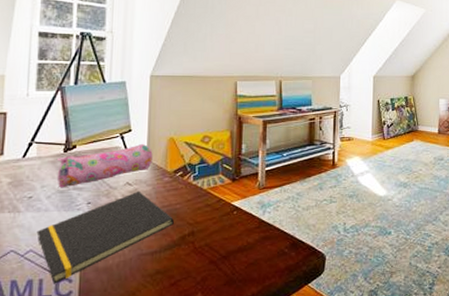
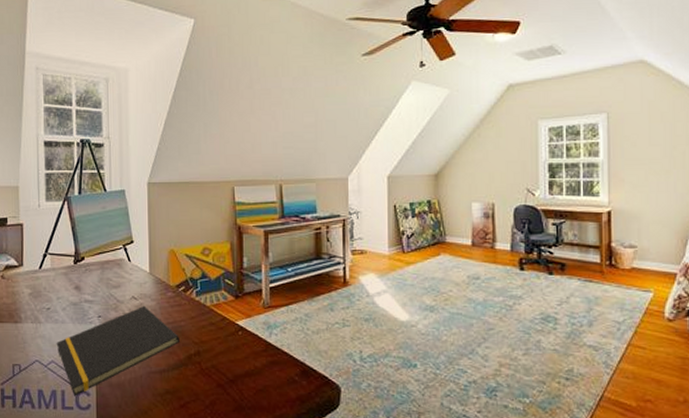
pencil case: present [56,143,153,188] -> none [68,255,155,301]

